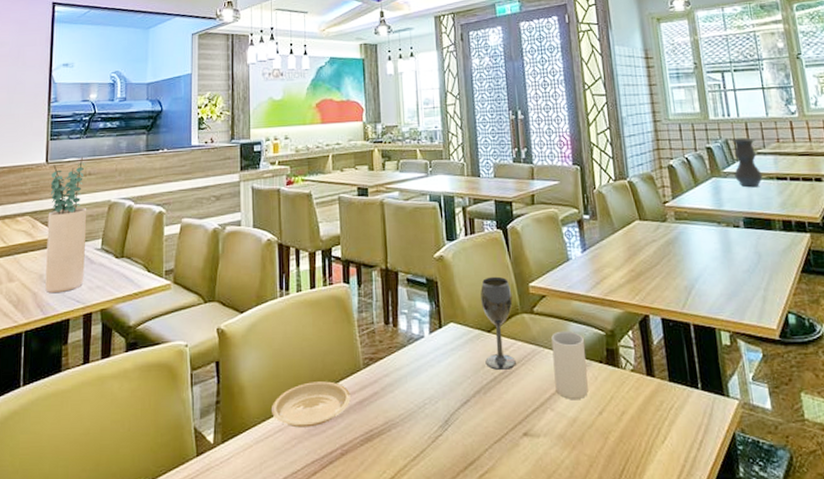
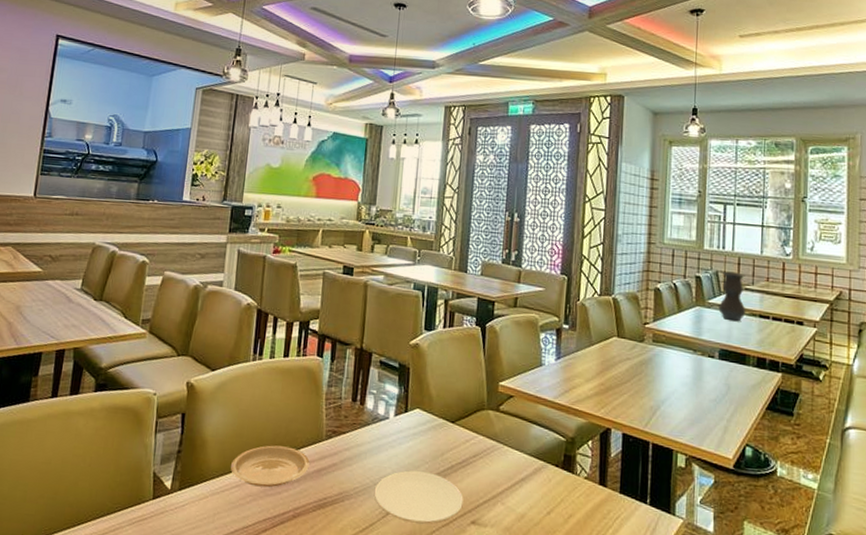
vase: present [45,156,87,294] -> none [21,195,74,326]
plate: none [420,388,512,443] -> present [374,470,464,524]
wine glass: present [480,276,516,370] -> none [445,370,481,460]
cup: present [551,330,588,400] -> none [509,431,544,498]

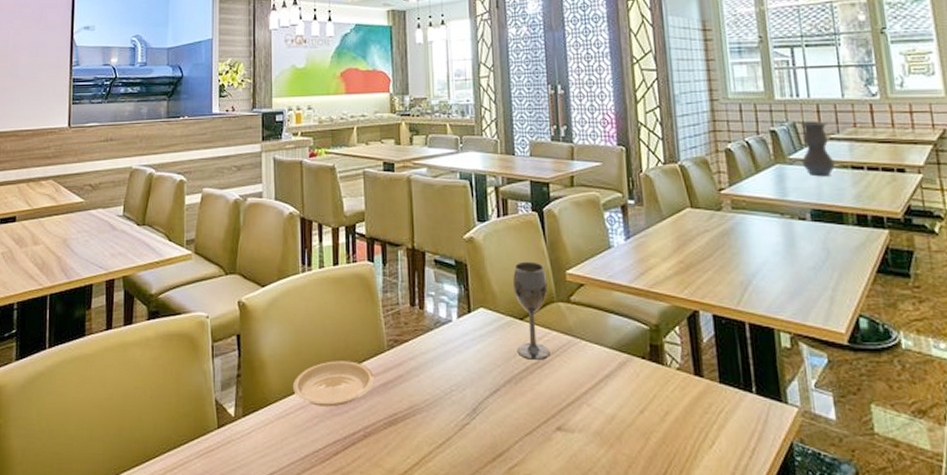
plate: present [374,470,464,524] -> none [446,376,545,434]
wine glass: none [445,370,481,460] -> present [513,261,550,360]

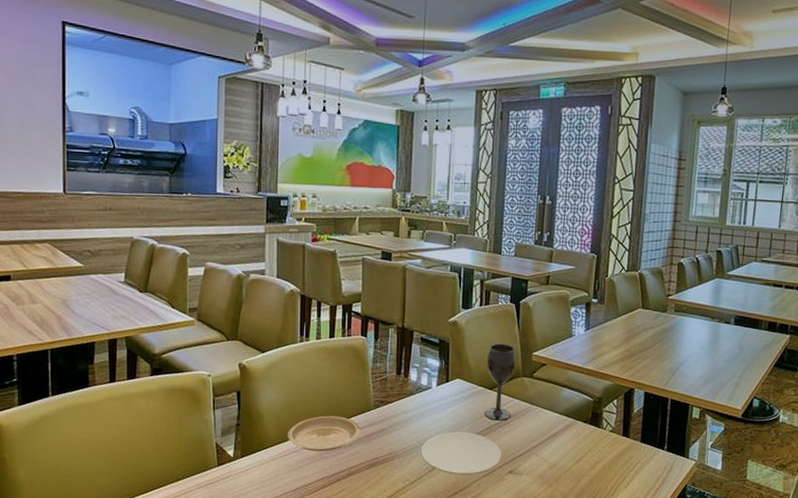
plate: none [446,376,545,434] -> present [420,431,502,475]
vase: present [799,121,835,177] -> none [736,245,763,291]

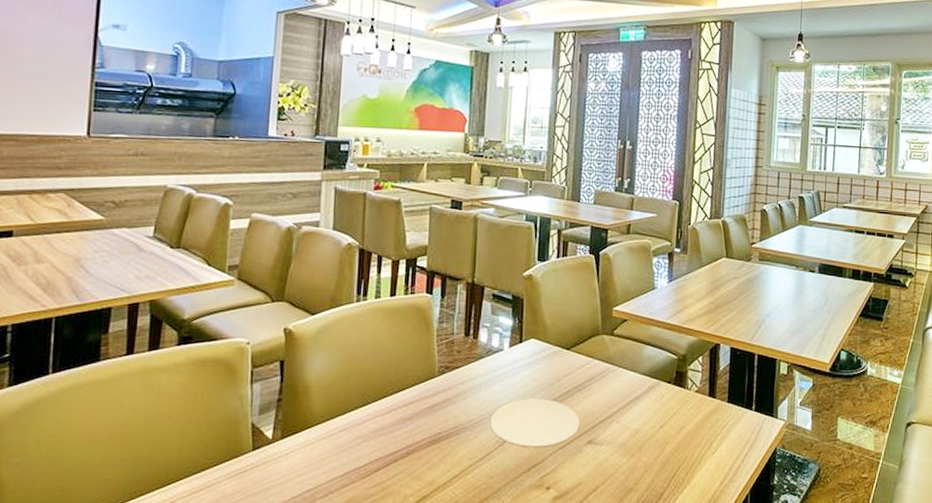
plate: present [288,415,360,452] -> none [338,385,422,428]
wine glass: present [484,343,516,421] -> none [561,298,596,384]

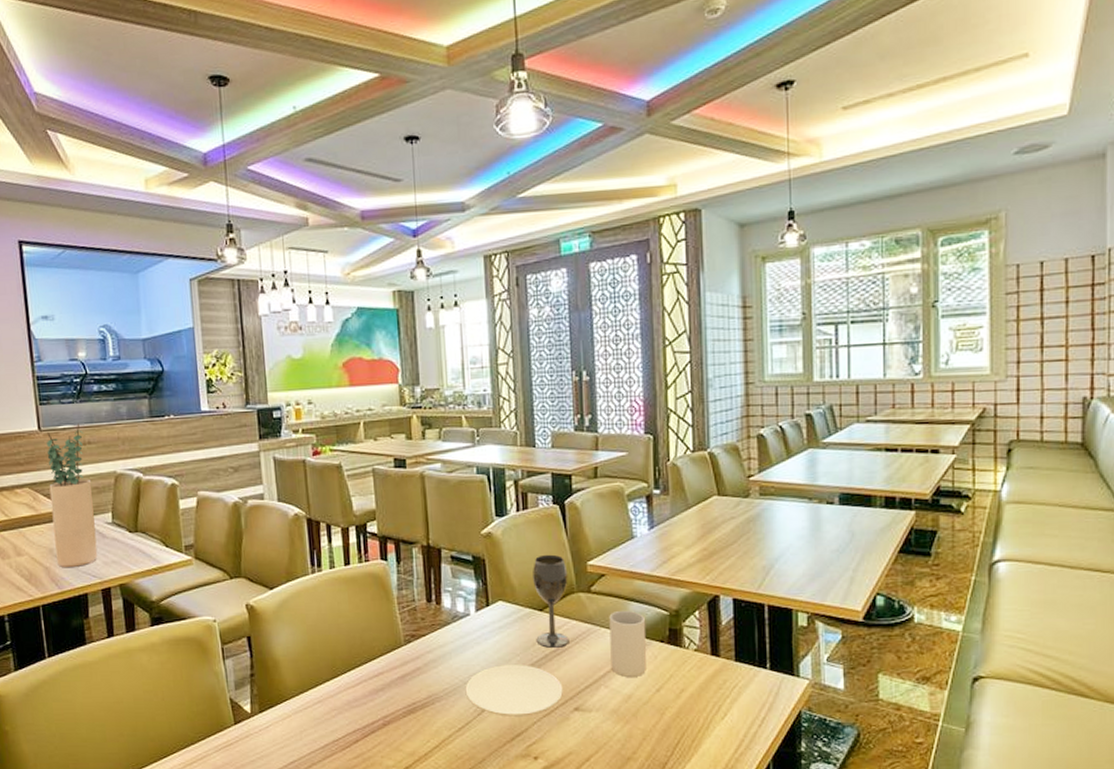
vase: none [82,133,138,280] -> present [47,423,98,568]
wine glass: none [561,298,596,384] -> present [533,554,569,648]
cup: none [624,352,657,415] -> present [609,610,646,678]

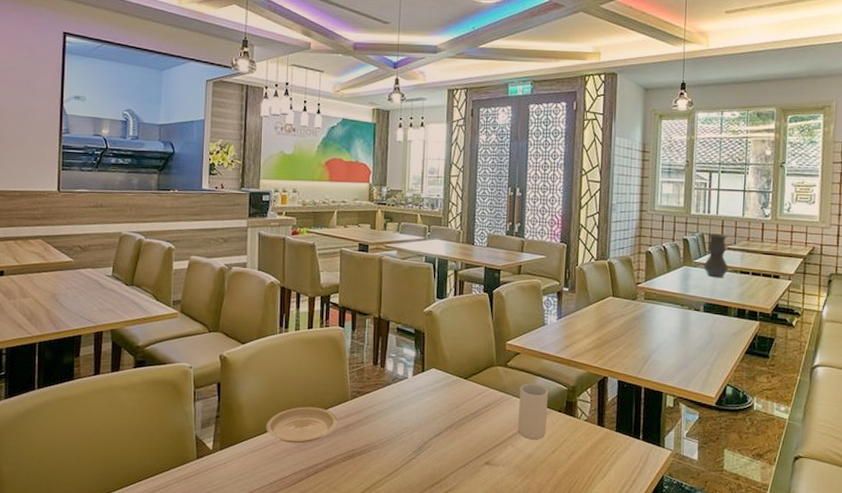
vase: present [47,423,98,568] -> none [58,188,99,312]
plate: none [309,657,392,700] -> present [266,407,338,444]
plate: present [465,665,563,716] -> none [397,422,478,467]
wine glass: present [533,554,569,648] -> none [460,333,490,411]
vase: none [835,403,869,461] -> present [704,233,729,278]

